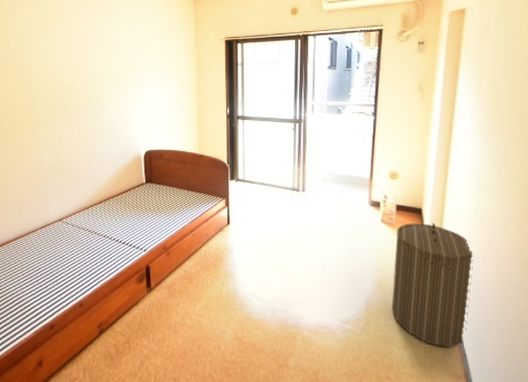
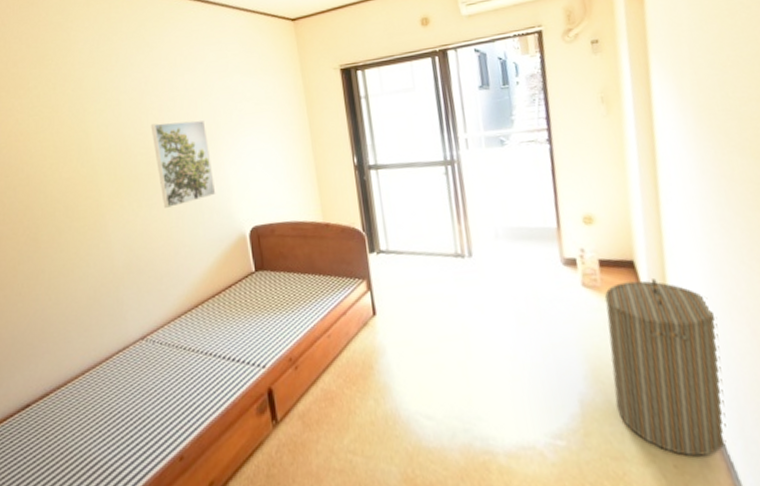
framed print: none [78,65,122,129] -> present [150,120,216,208]

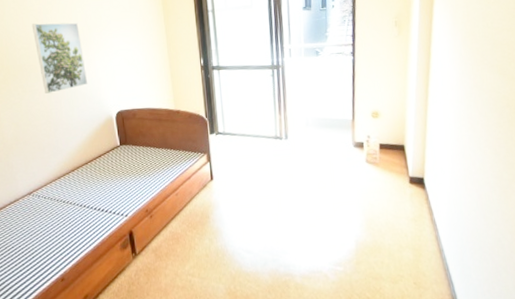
laundry hamper: present [604,279,727,457] -> none [380,158,456,277]

